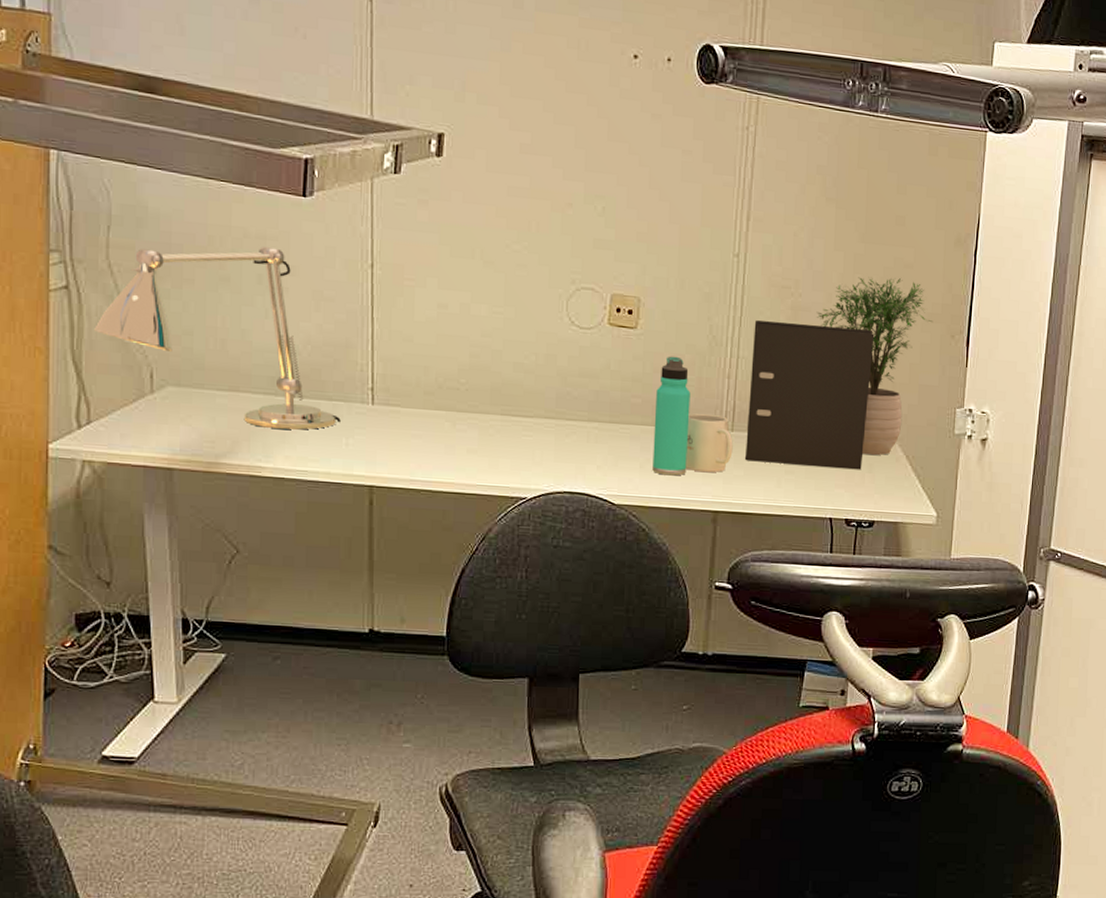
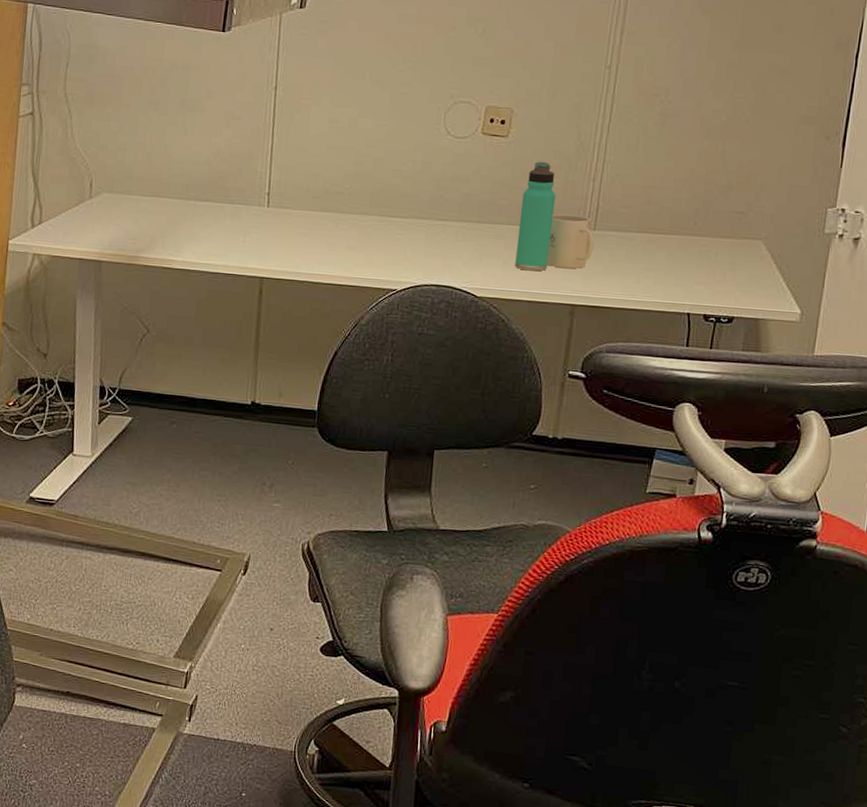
desk lamp: present [94,246,341,430] -> none [50,74,240,229]
binder: present [745,320,875,470] -> none [606,127,744,268]
potted plant: present [816,277,934,455] -> none [685,83,808,254]

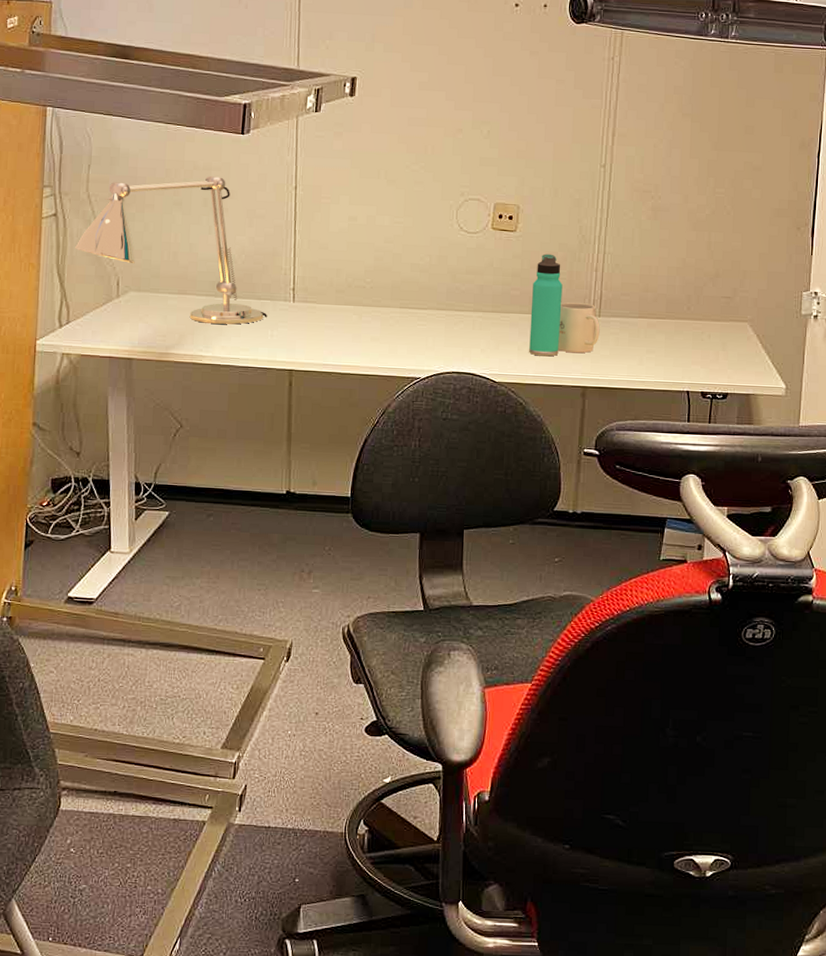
desk lamp: none [50,74,240,229] -> present [75,175,267,325]

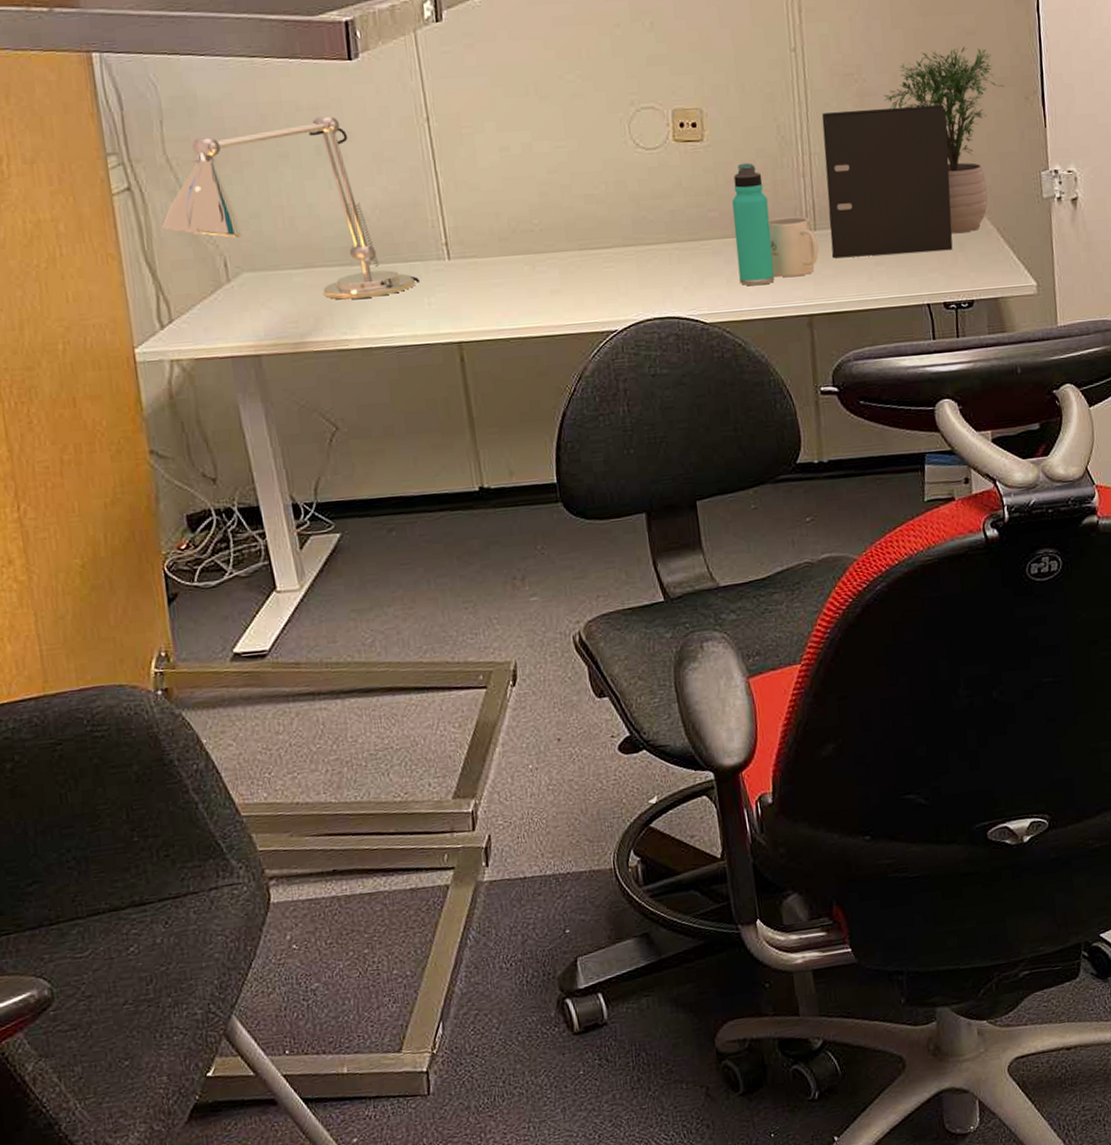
binder: none [611,221,727,349] -> present [821,105,953,259]
potted plant: none [674,179,781,335] -> present [883,47,1005,233]

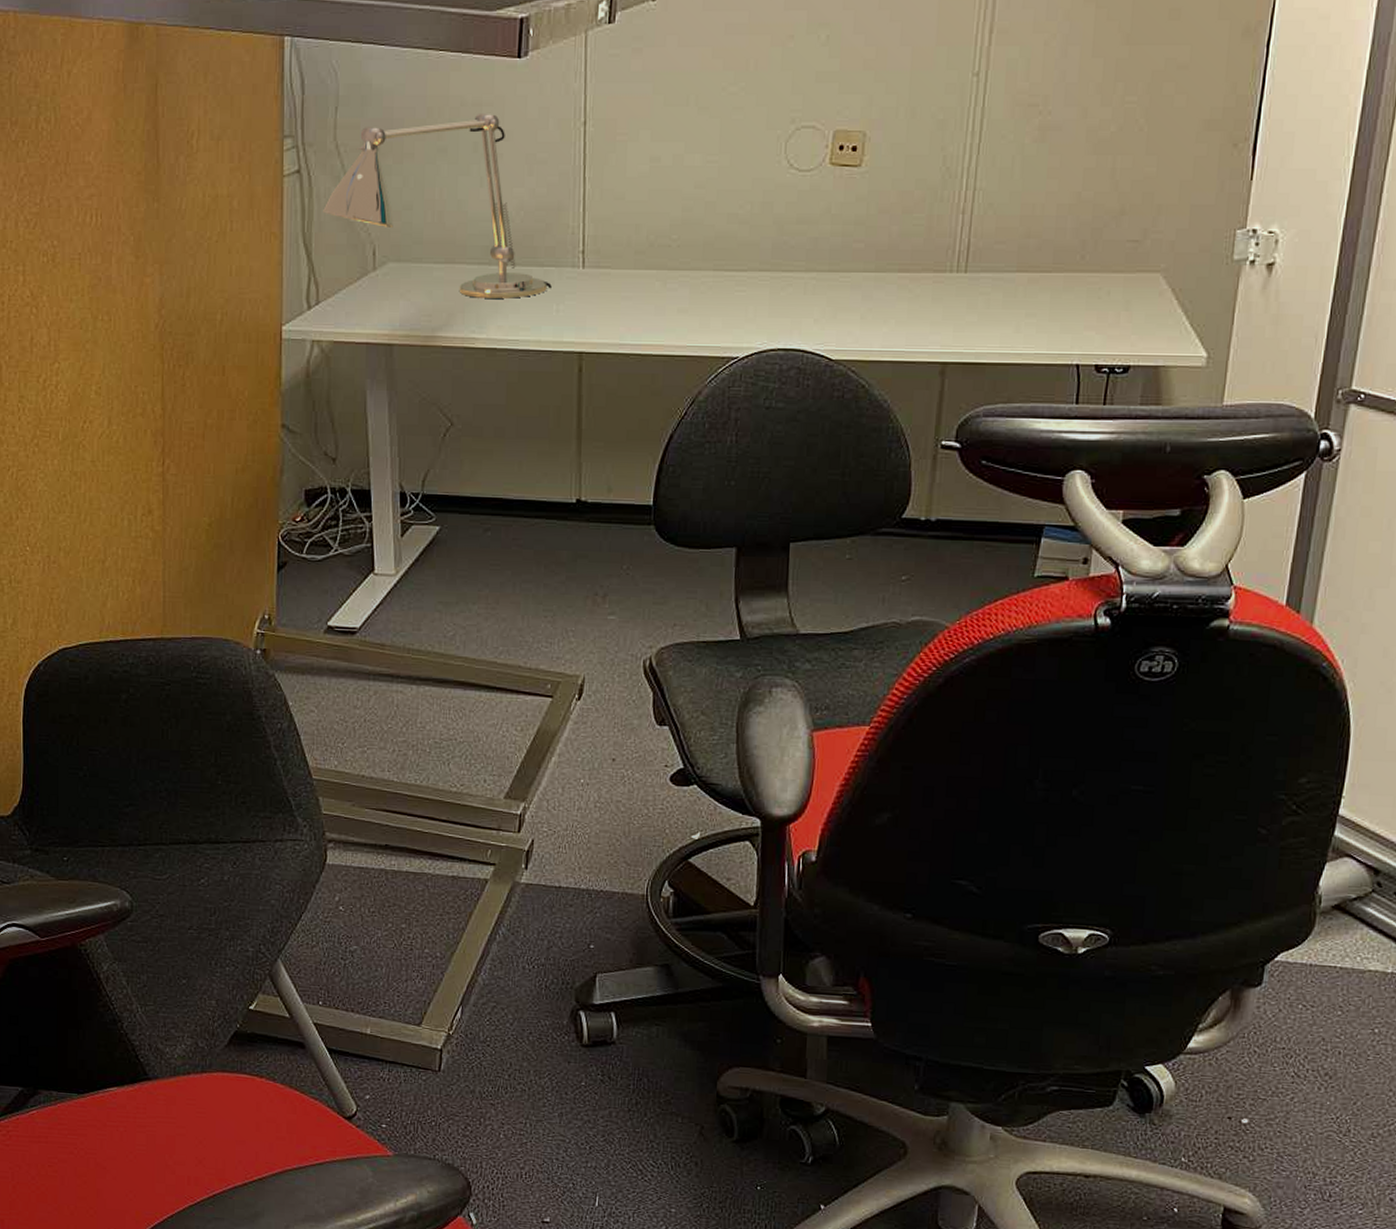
thermos bottle: present [732,162,775,286] -> none [874,193,919,326]
mug: present [768,216,819,278] -> none [911,254,966,321]
binder: present [821,105,953,259] -> none [980,146,1138,308]
potted plant: present [883,47,1005,233] -> none [1068,82,1212,289]

